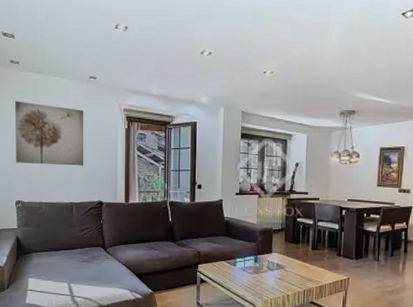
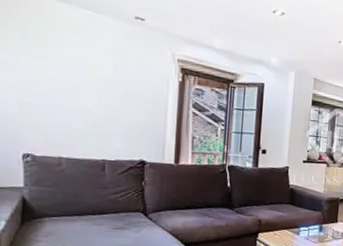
wall art: present [15,100,84,166] -> none [26,31,126,119]

